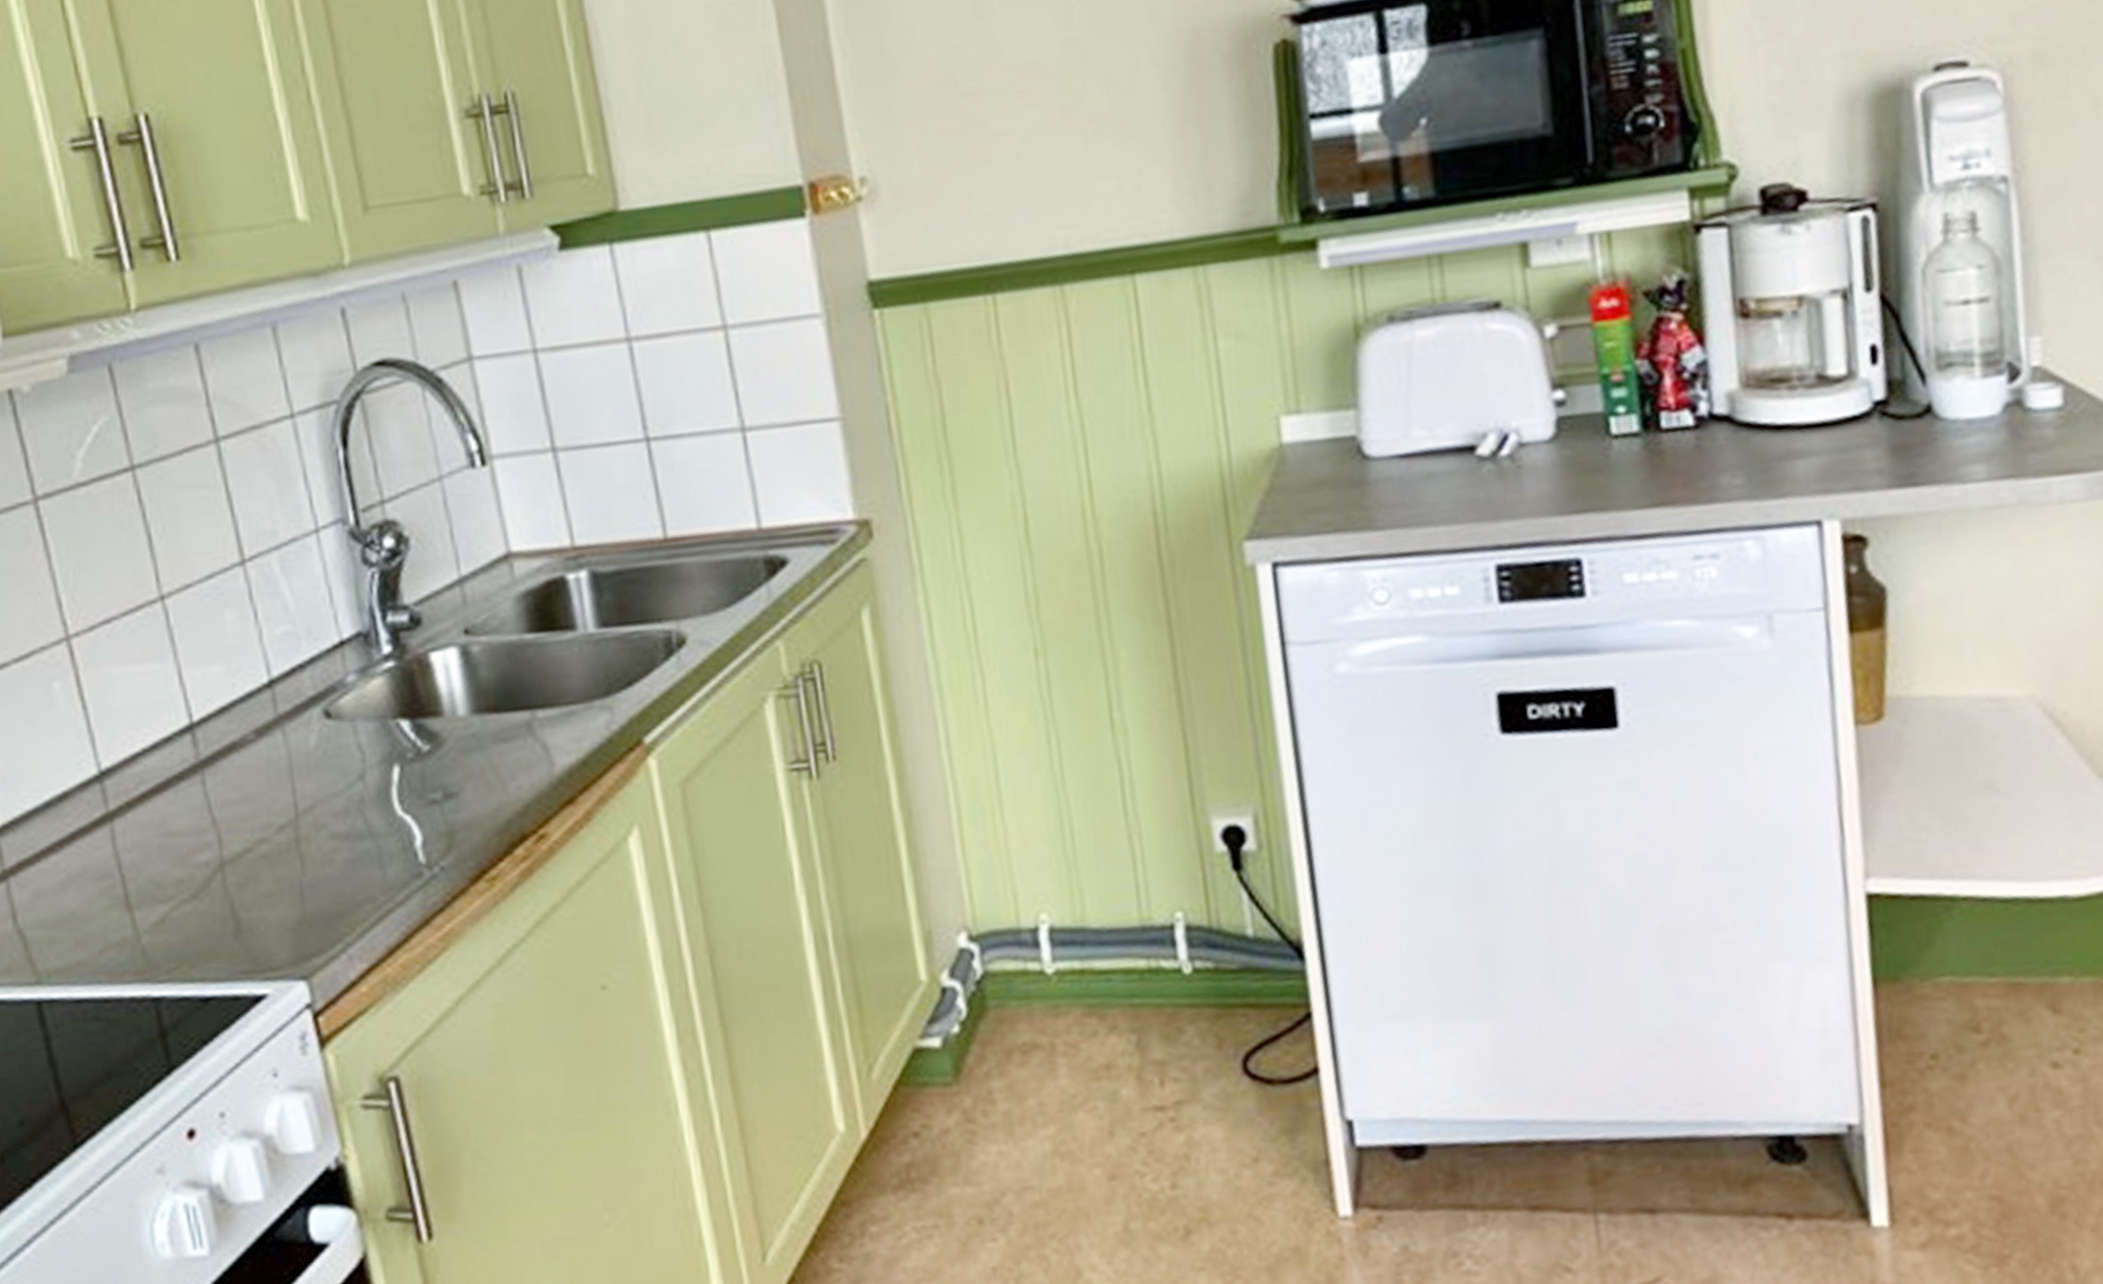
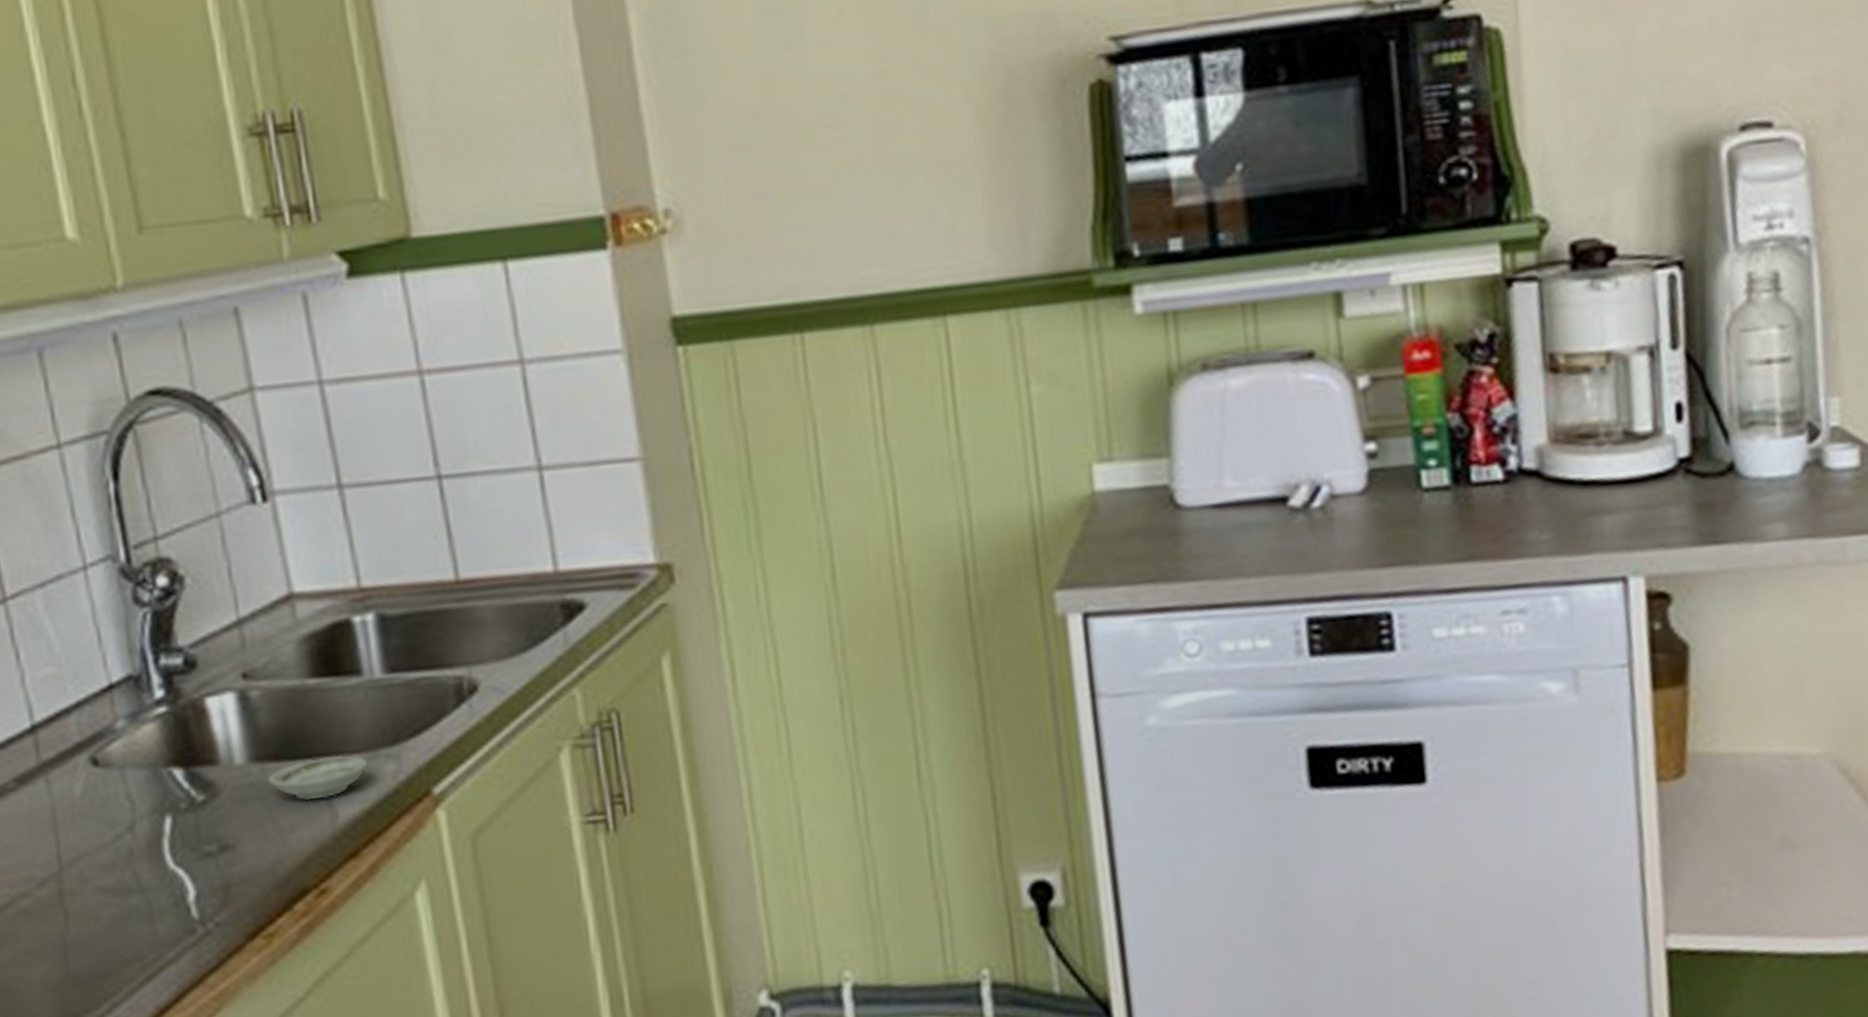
saucer: none [488,706,584,750] -> present [267,755,369,801]

